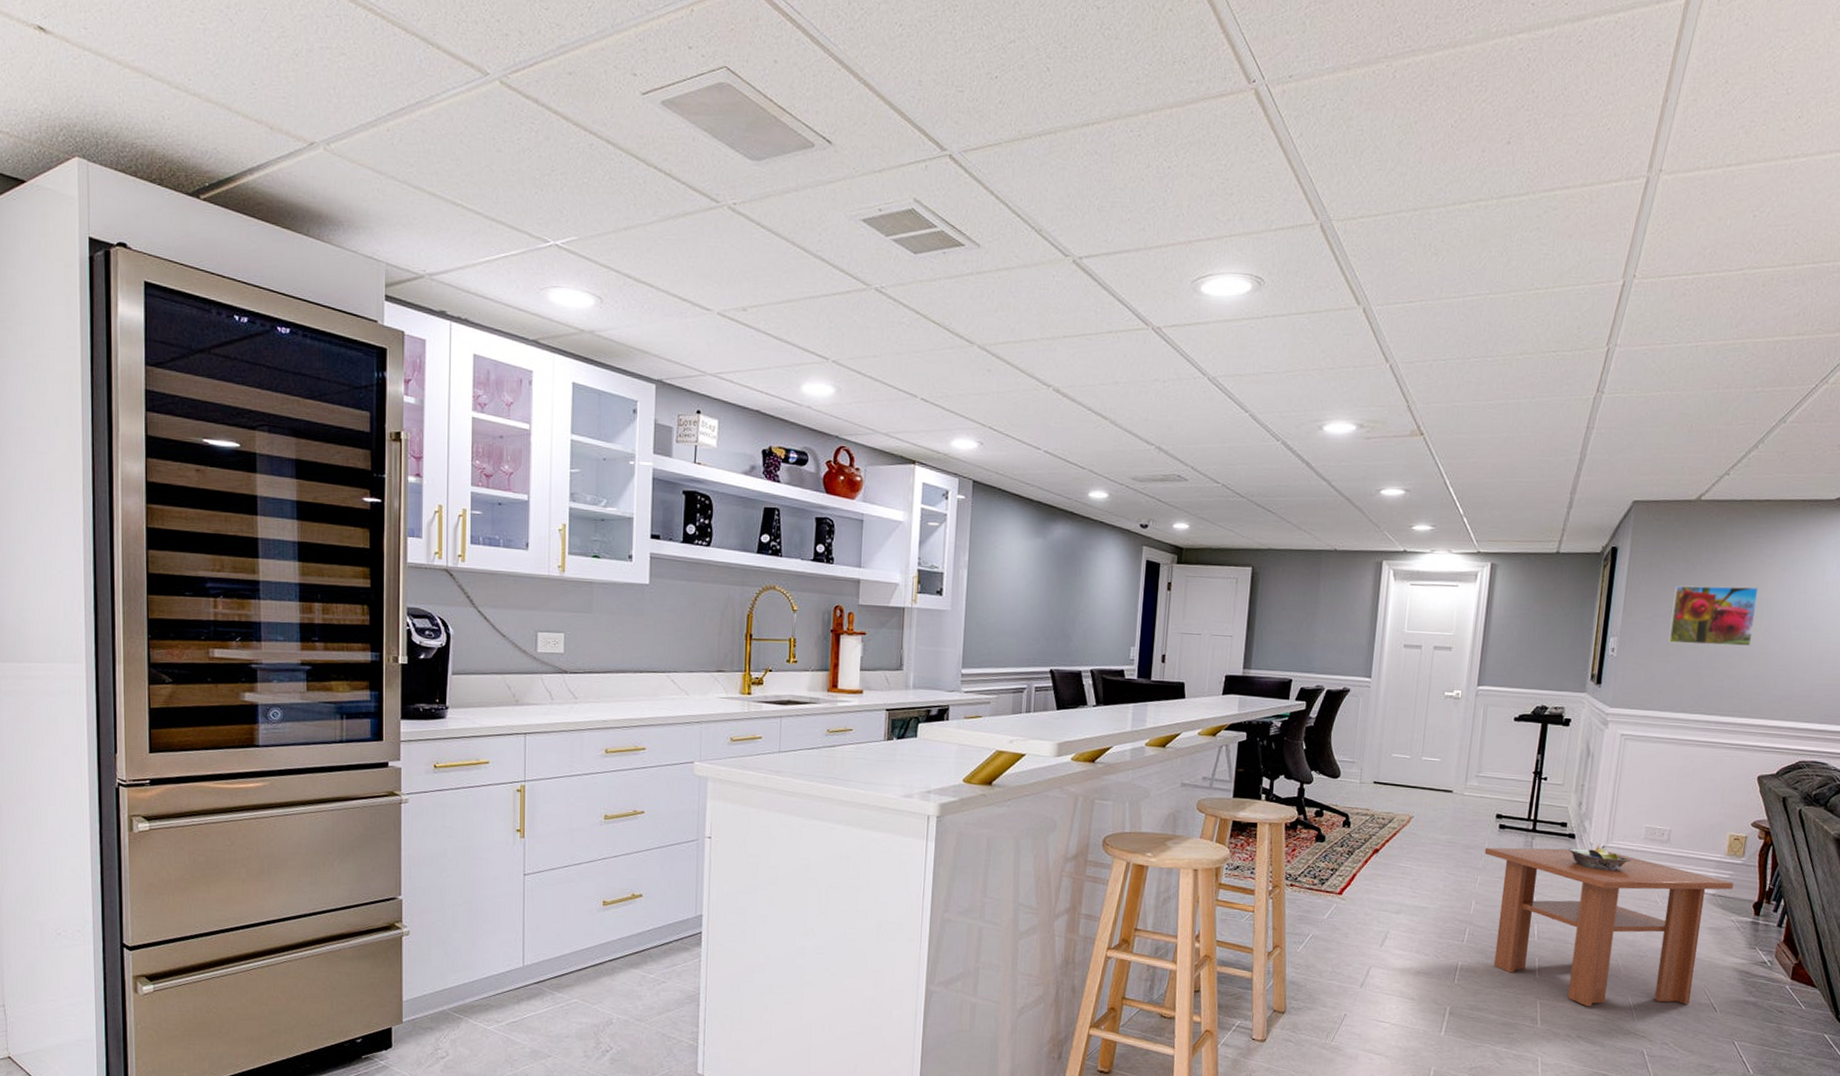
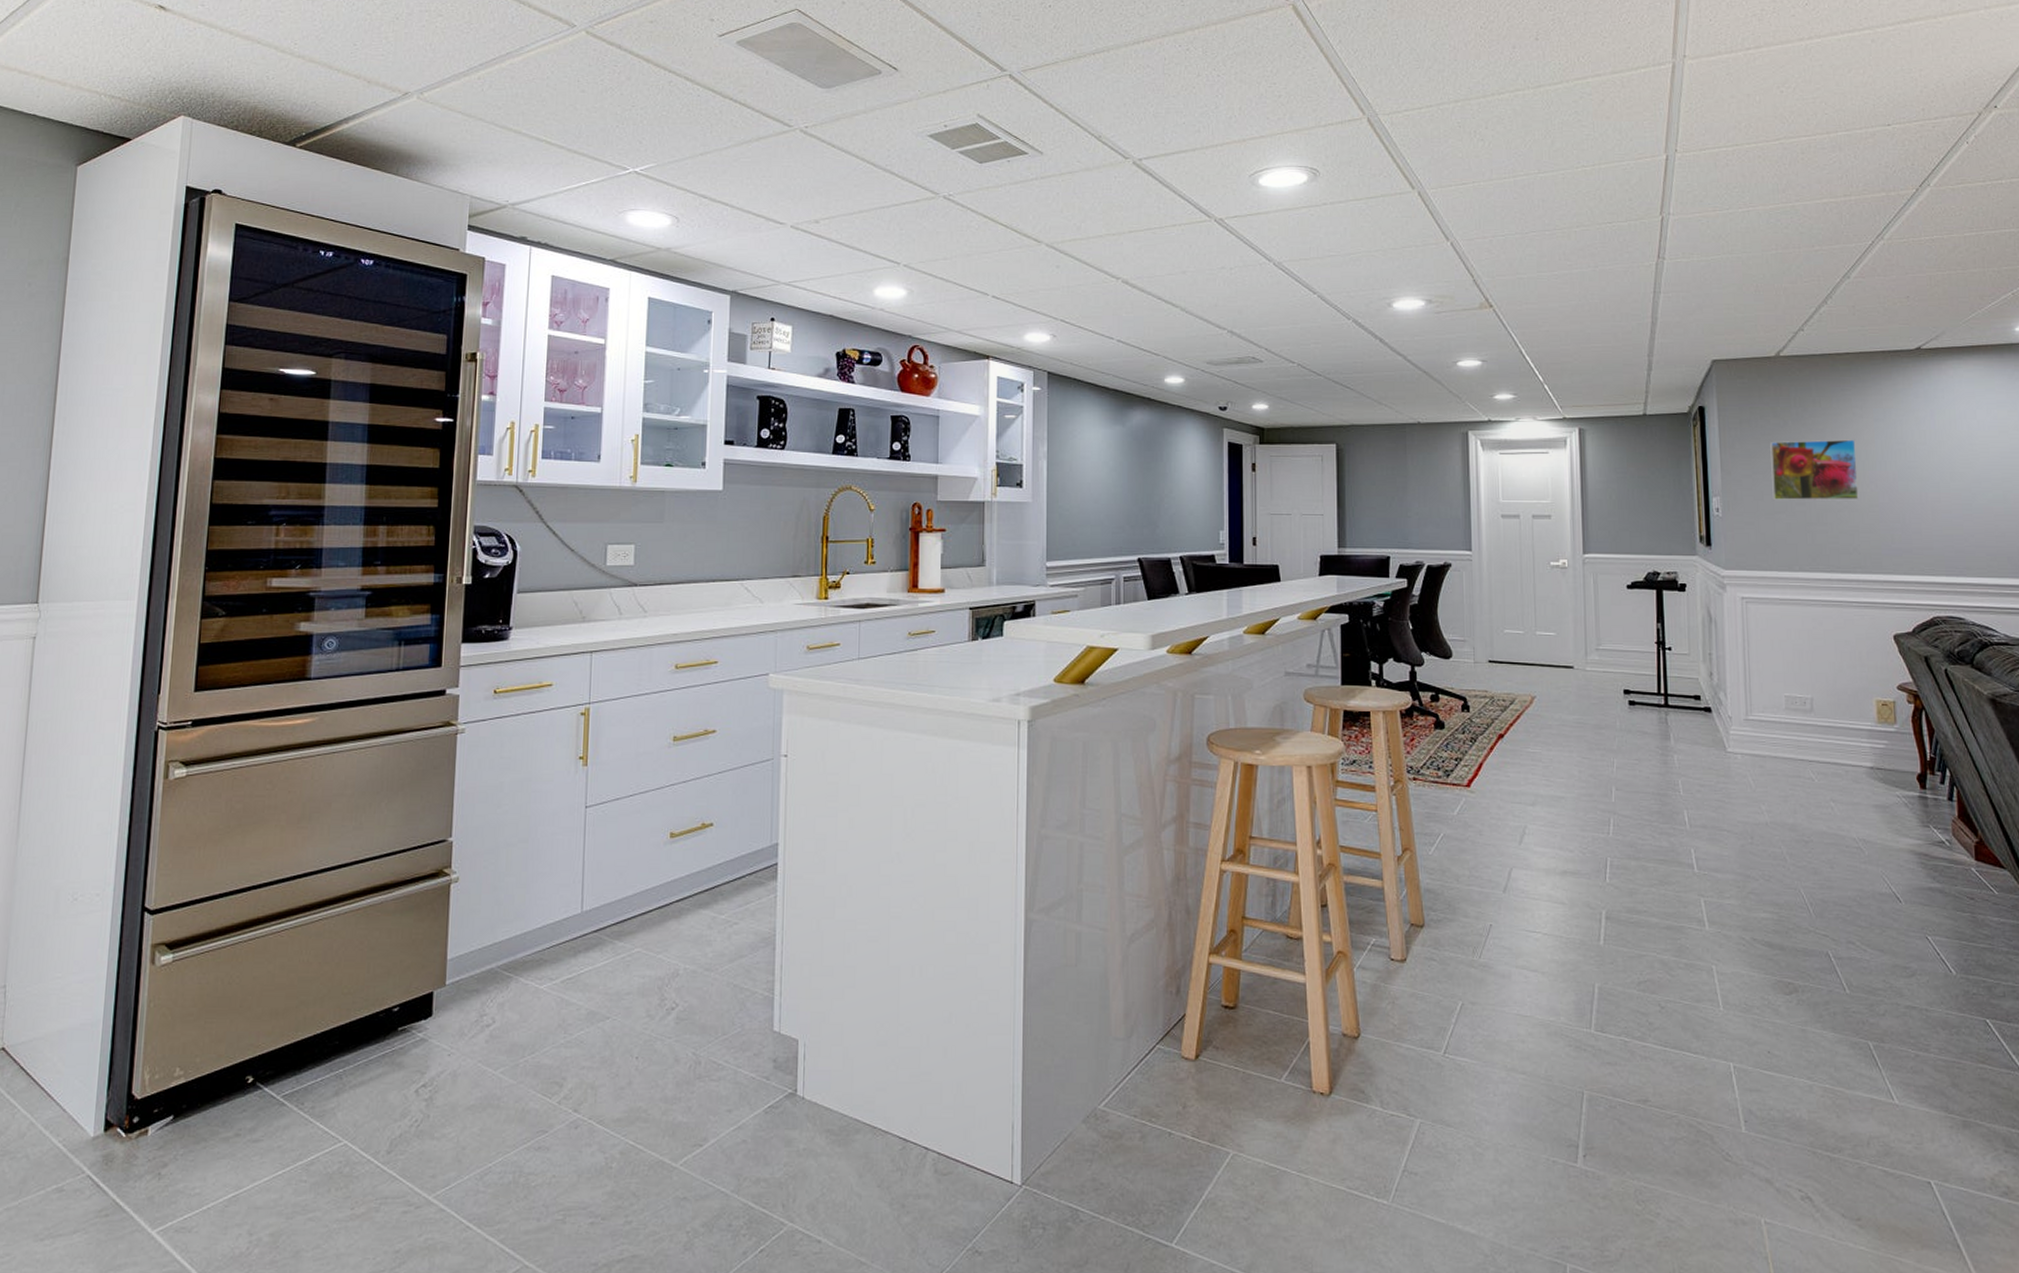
coffee table: present [1484,847,1734,1007] -> none [1617,724,1891,903]
decorative bowl: present [1568,842,1632,871] -> none [1706,715,1777,747]

